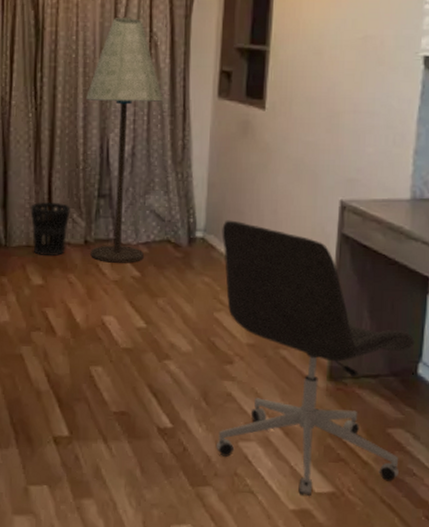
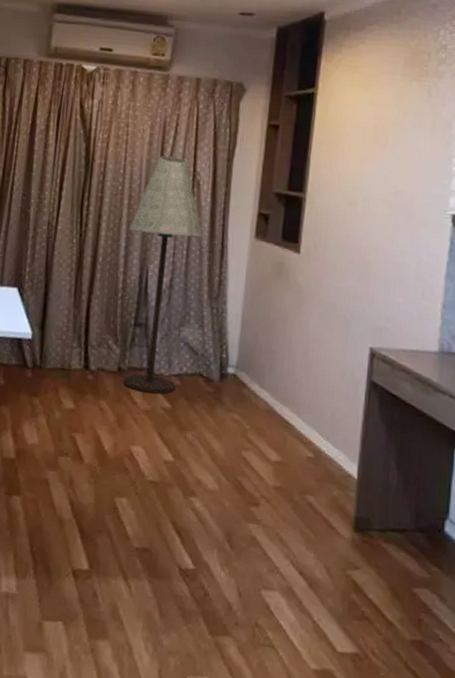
wastebasket: present [30,201,70,256] -> none [67,325,107,381]
office chair: present [215,220,415,496] -> none [237,358,442,655]

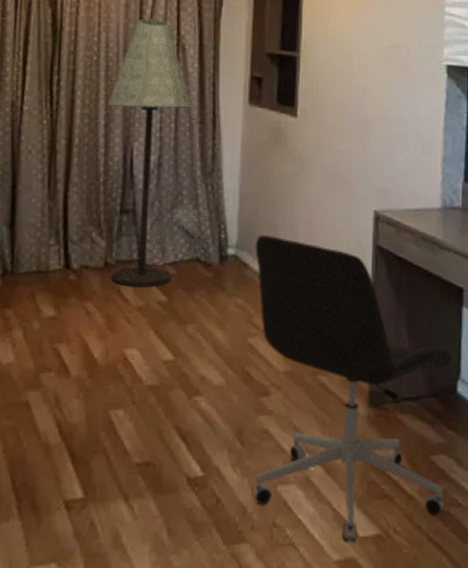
office chair: none [237,358,442,655] -> present [252,234,453,542]

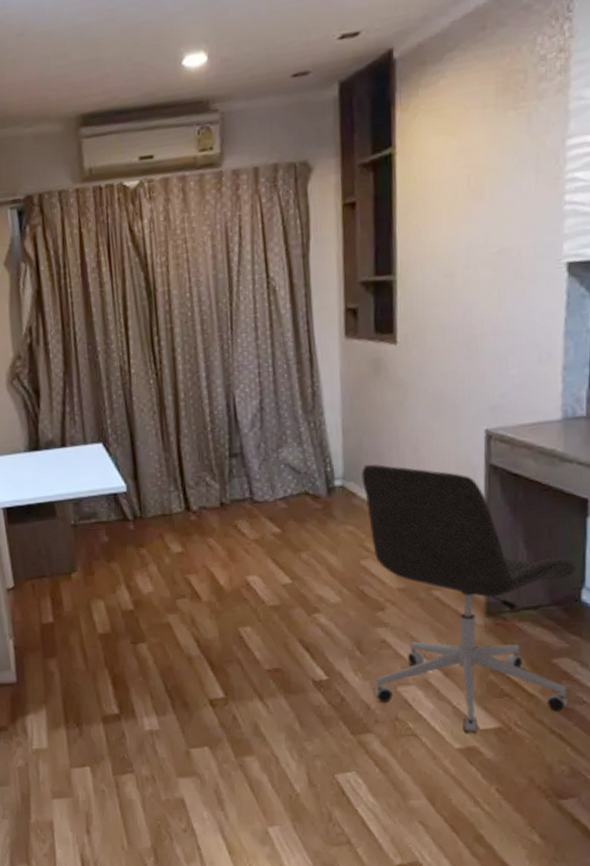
floor lamp: present [108,19,191,287] -> none [207,265,287,522]

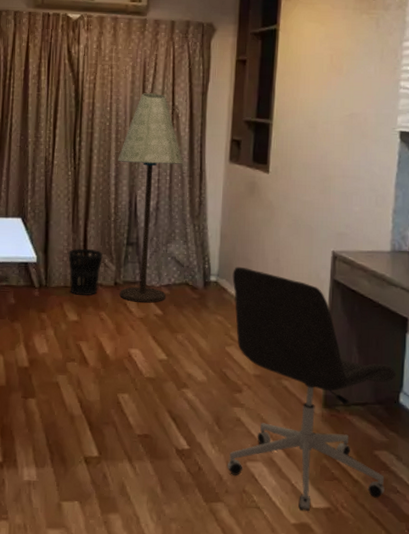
wastebasket: none [162,467,203,523] -> present [68,248,103,295]
floor lamp: none [207,265,287,522] -> present [118,93,183,303]

